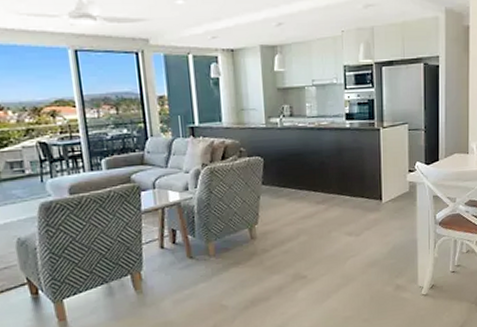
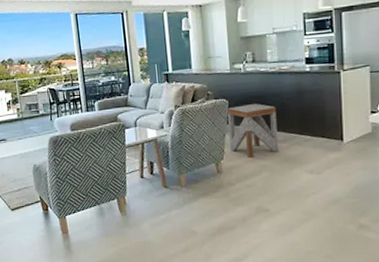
side table: none [262,162,317,221] -> present [227,104,279,158]

